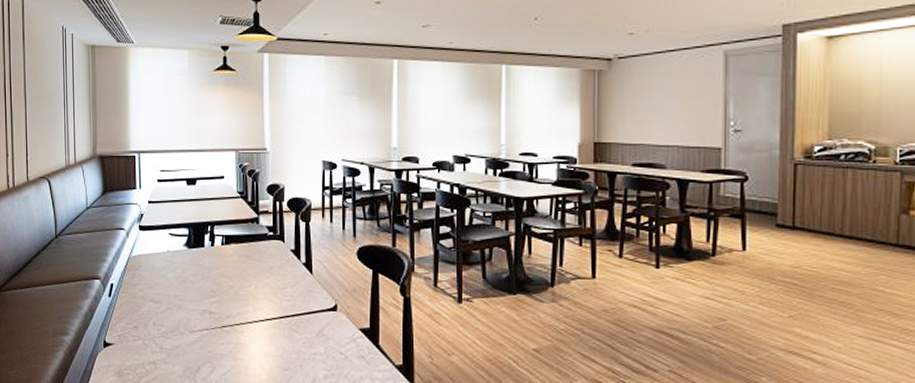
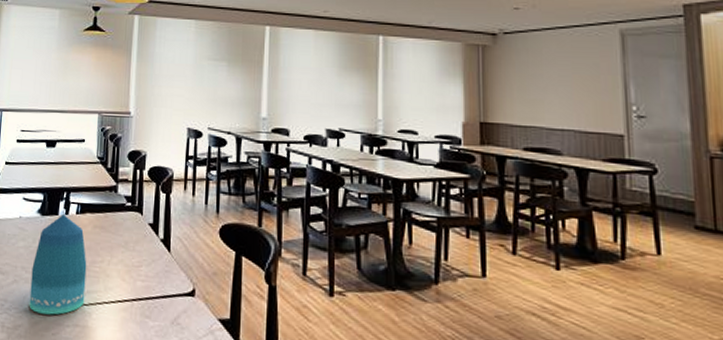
vase: none [184,246,236,336] -> present [29,214,87,315]

